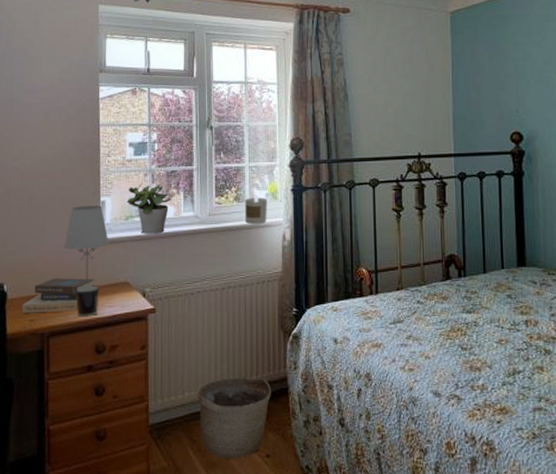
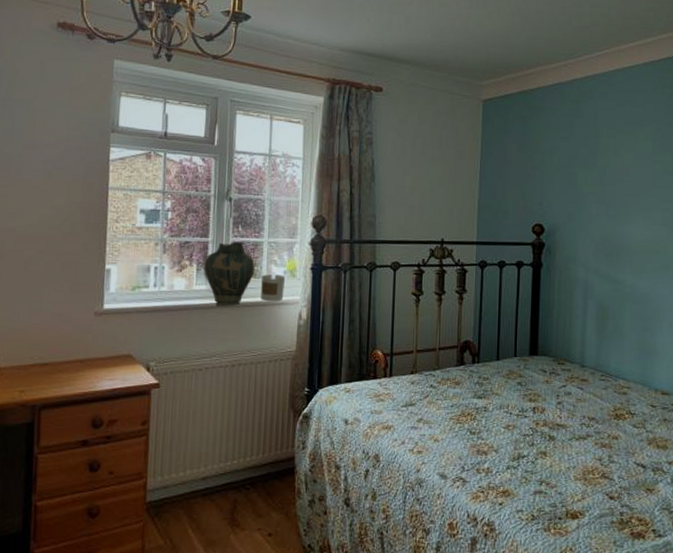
books: present [22,278,96,313] -> none [11,348,96,384]
table lamp: present [64,205,109,280] -> none [62,273,113,351]
mug: present [76,285,100,318] -> none [72,357,100,391]
potted plant: present [126,183,172,235] -> none [134,252,184,307]
vase: none [190,168,238,232] -> present [203,242,255,307]
basket: present [197,377,272,459] -> none [199,455,278,537]

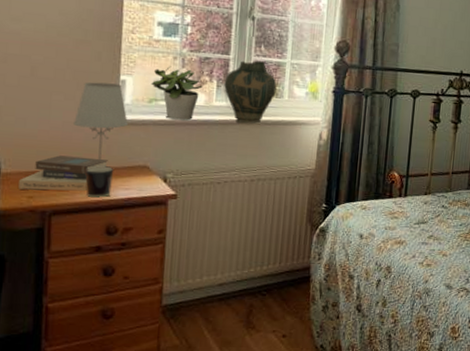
books: none [11,348,96,384] -> present [19,155,110,192]
table lamp: none [62,273,113,351] -> present [73,82,128,161]
mug: none [72,357,100,391] -> present [85,166,114,199]
potted plant: none [134,252,184,307] -> present [151,66,204,121]
candle: present [261,272,286,302] -> none [282,93,308,122]

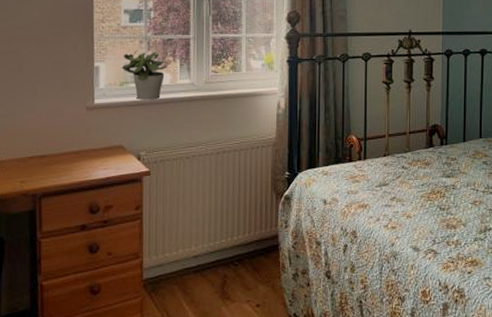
books: present [19,155,110,192] -> none [12,141,90,175]
table lamp: present [73,82,128,161] -> none [56,71,103,144]
mug: present [85,166,114,199] -> none [69,148,94,180]
vase: present [224,60,277,125] -> none [187,38,235,99]

